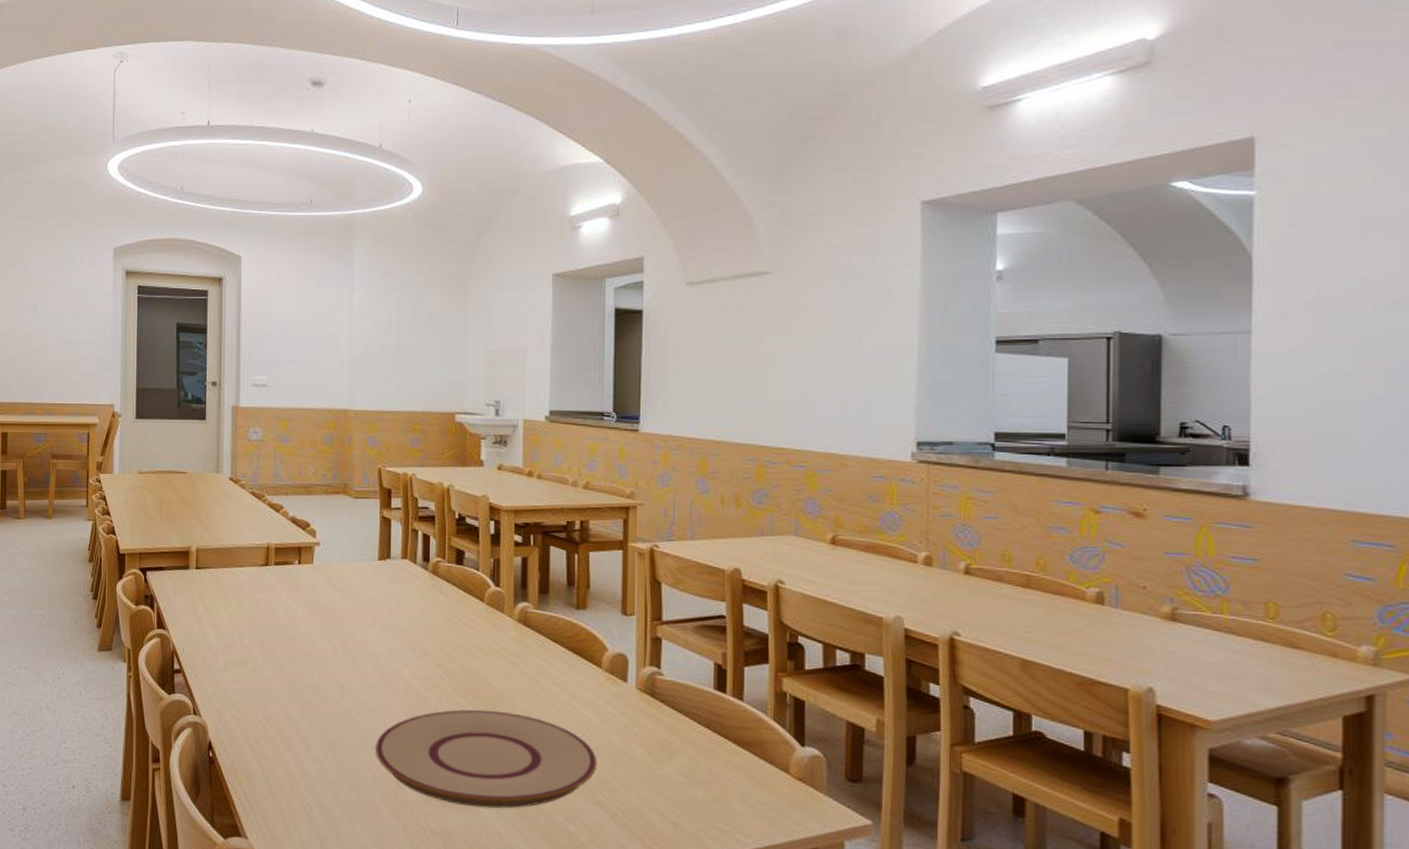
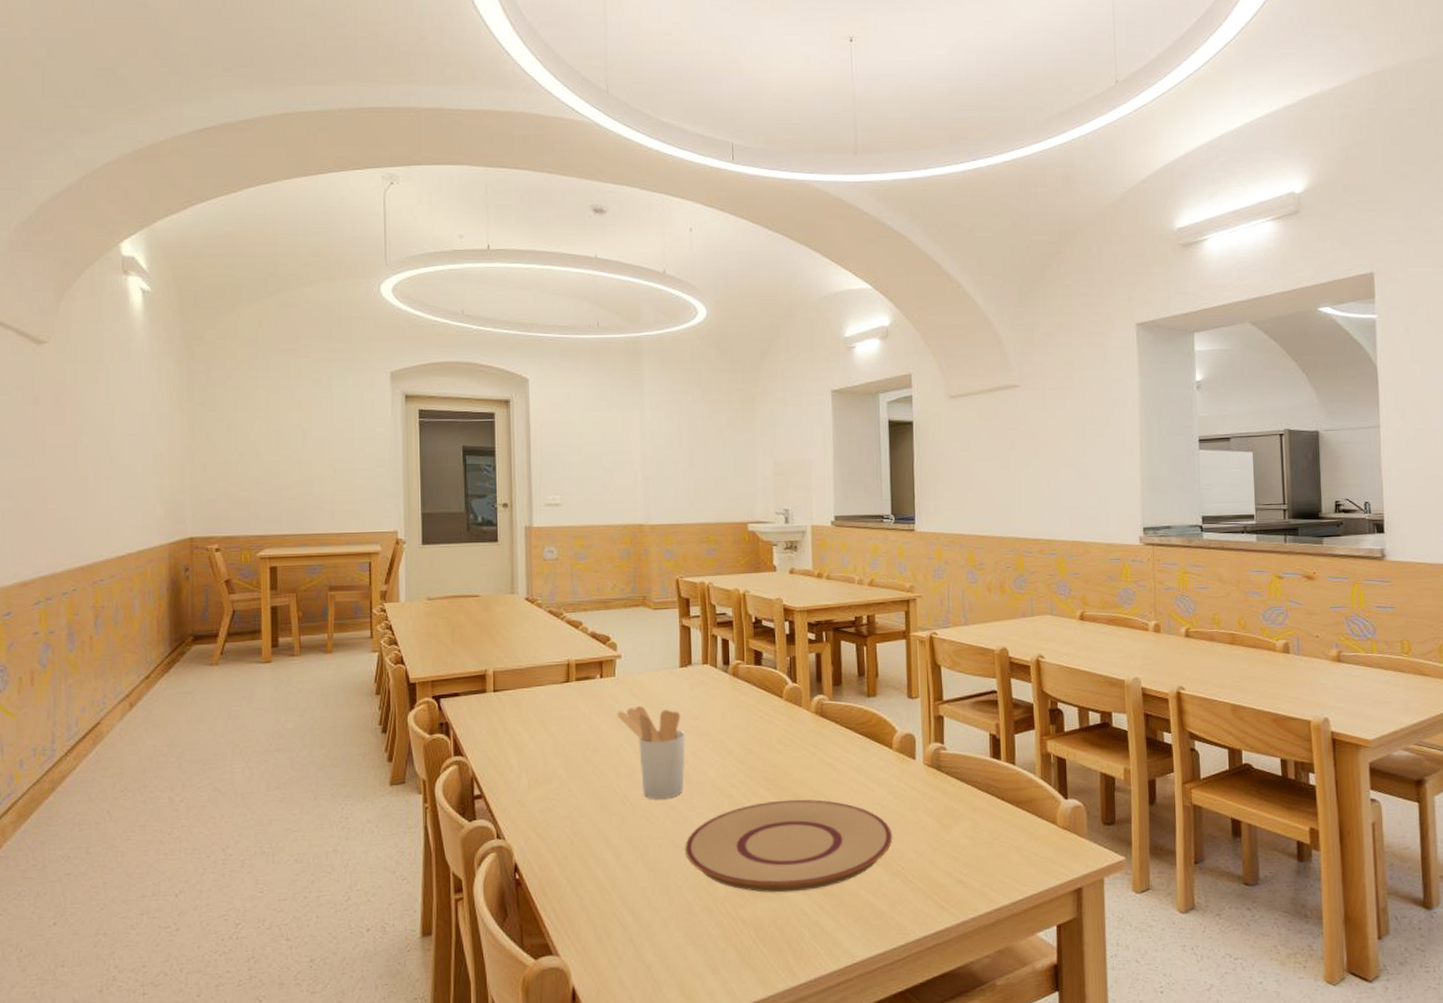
utensil holder: none [313,596,382,694] -> present [616,706,686,799]

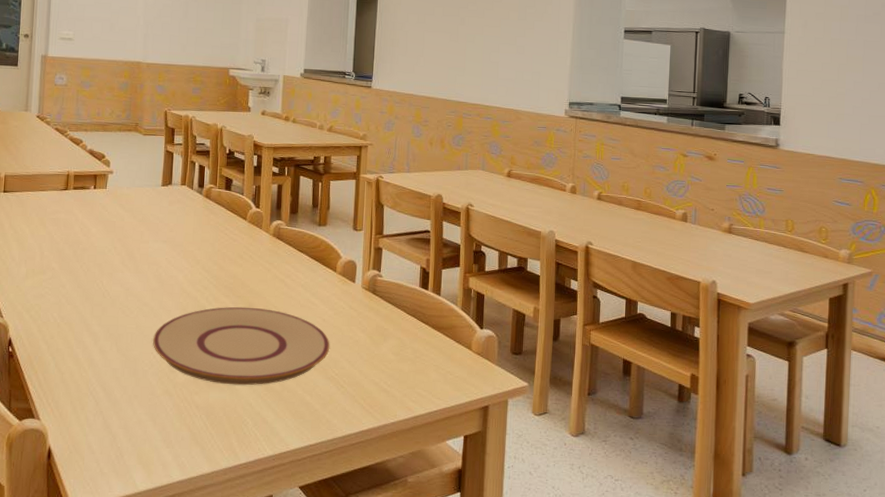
utensil holder: present [616,706,686,799] -> none [105,216,162,296]

